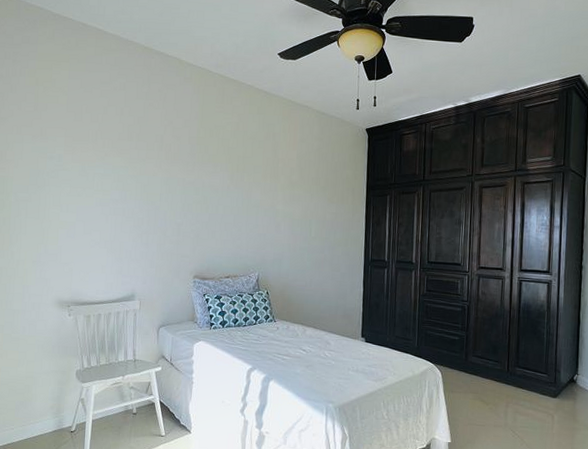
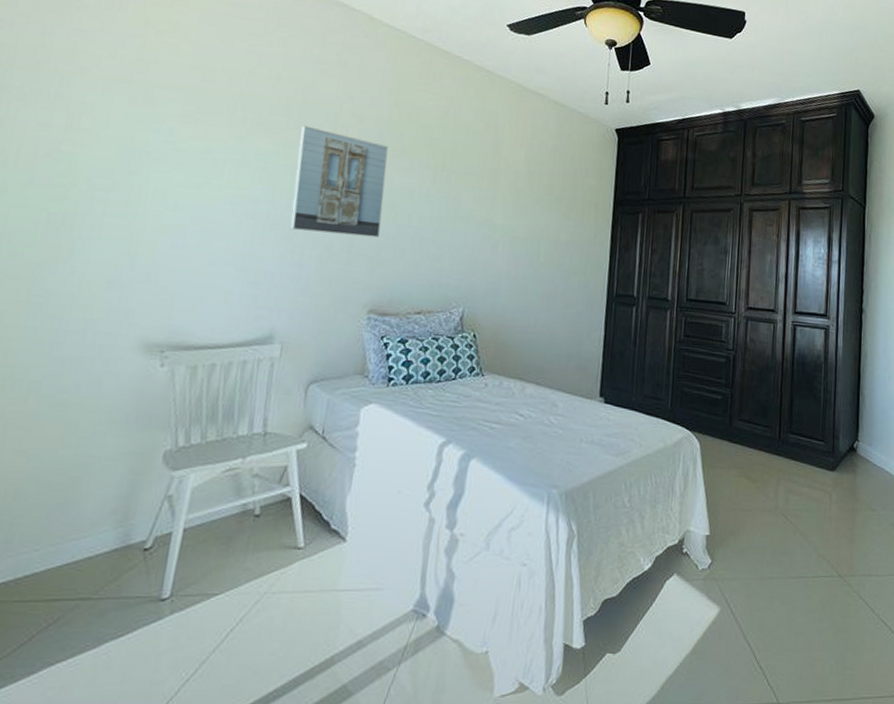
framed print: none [138,146,199,224] -> present [290,125,388,238]

